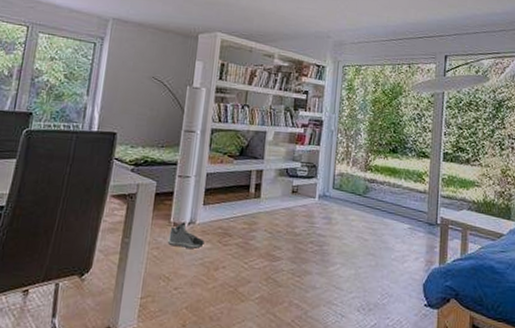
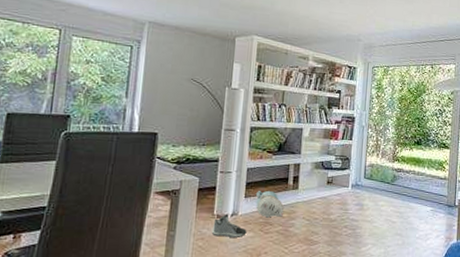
plush toy: none [214,198,244,228] -> present [255,190,284,218]

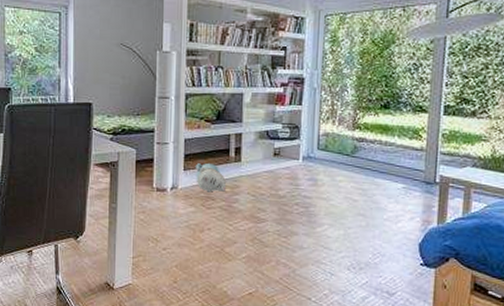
sneaker: present [211,214,247,237] -> none [152,187,188,212]

